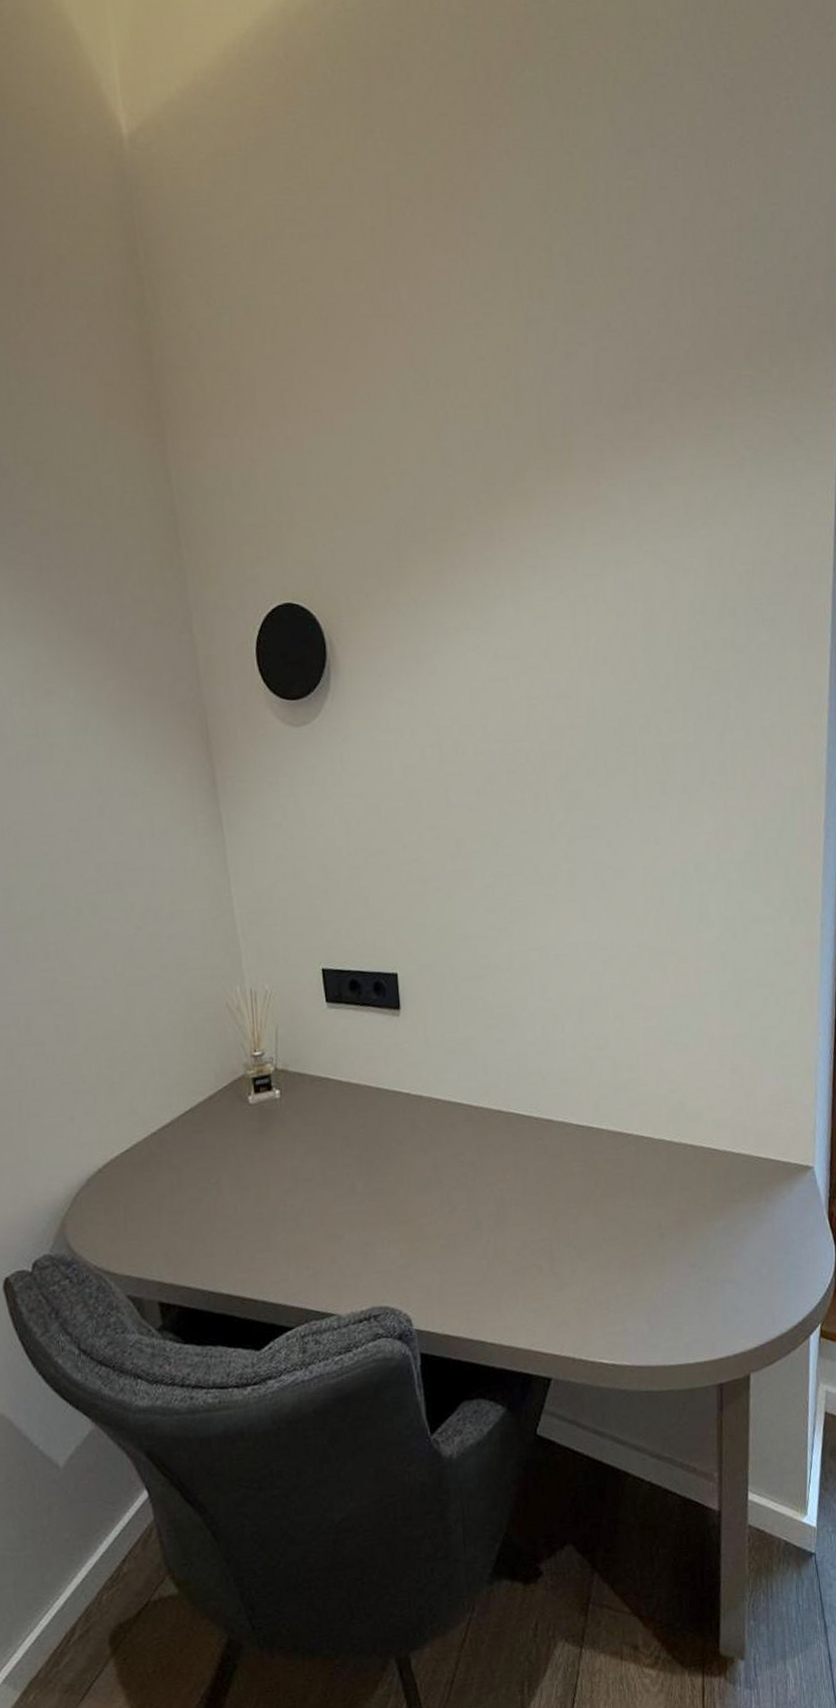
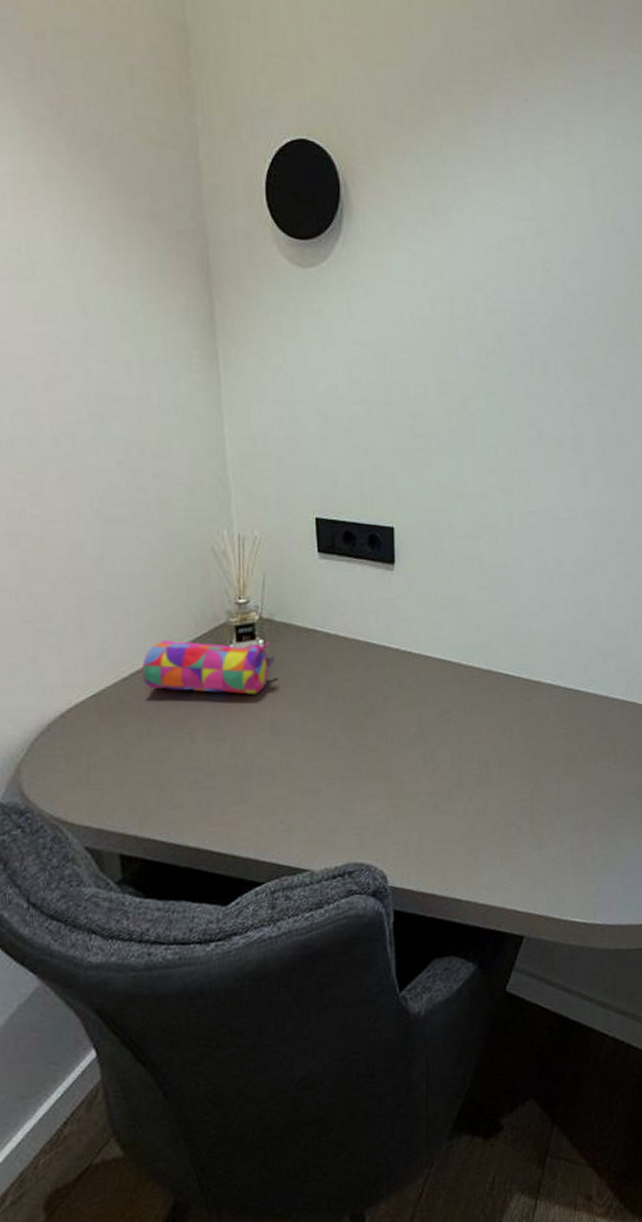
pencil case: none [168,1092,292,1144] -> present [141,640,275,695]

